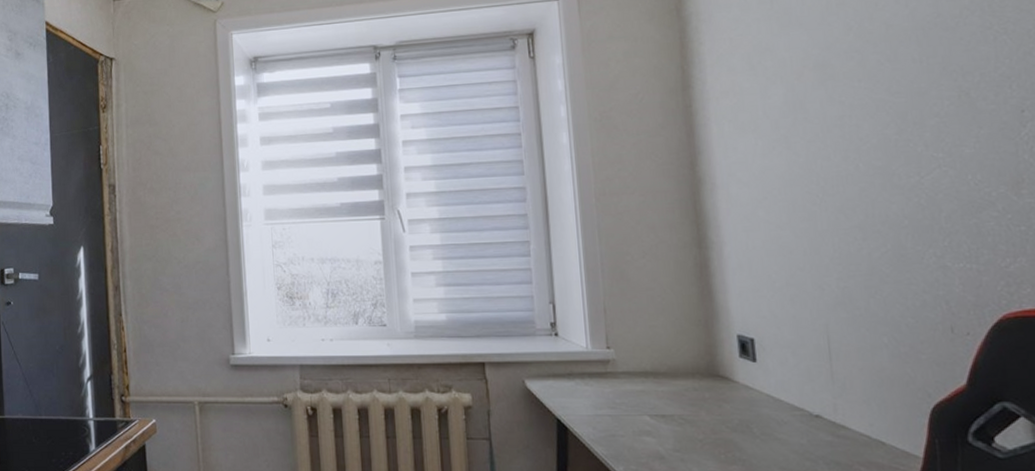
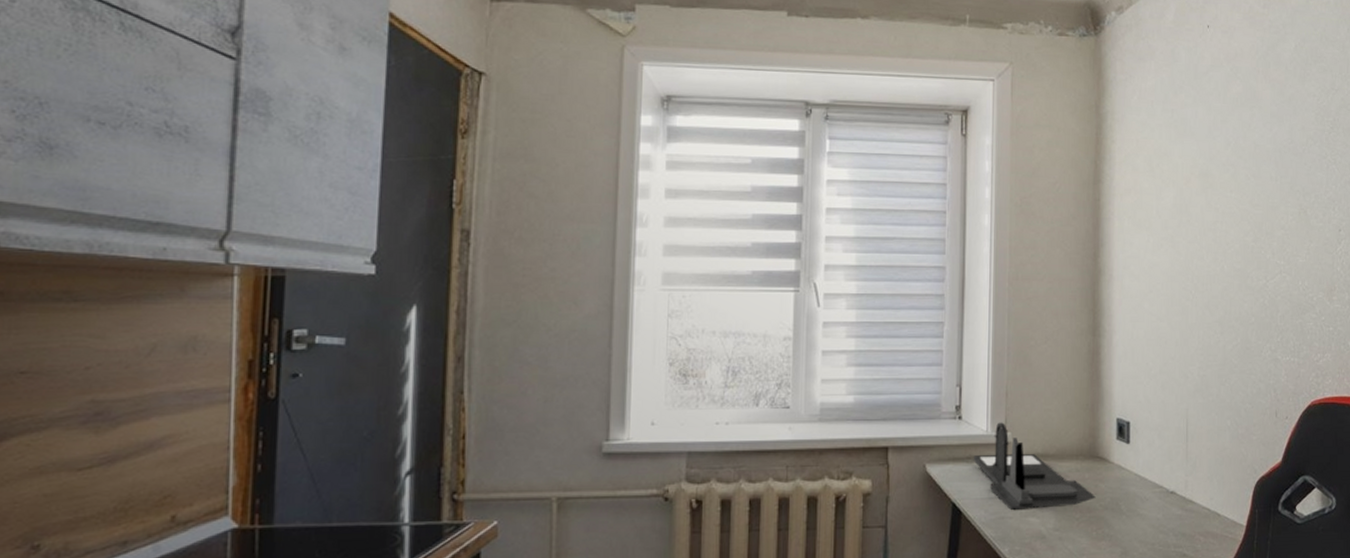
desk organizer: none [574,339,721,429] -> present [973,422,1096,511]

